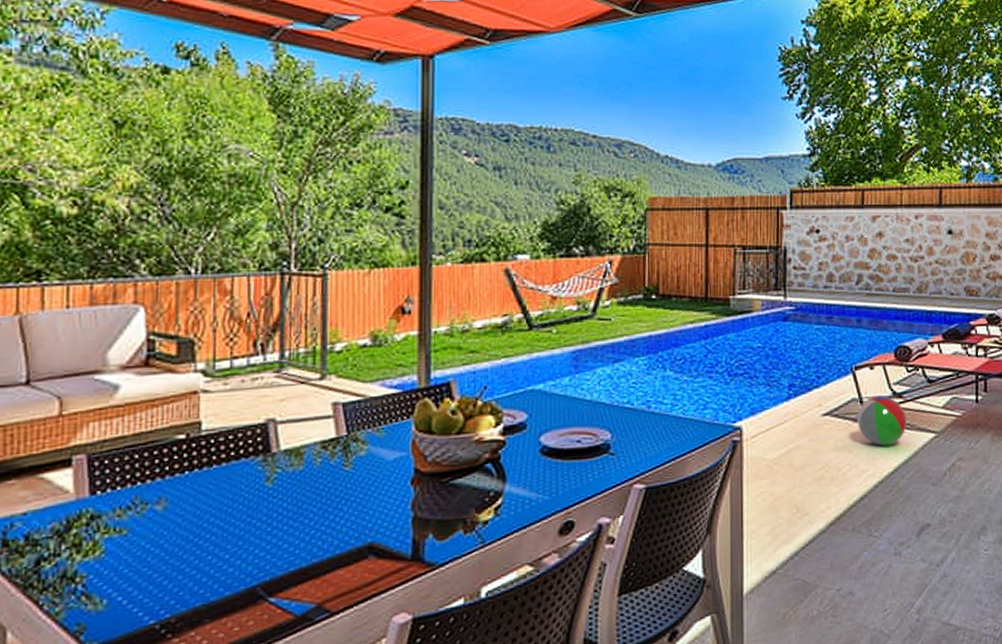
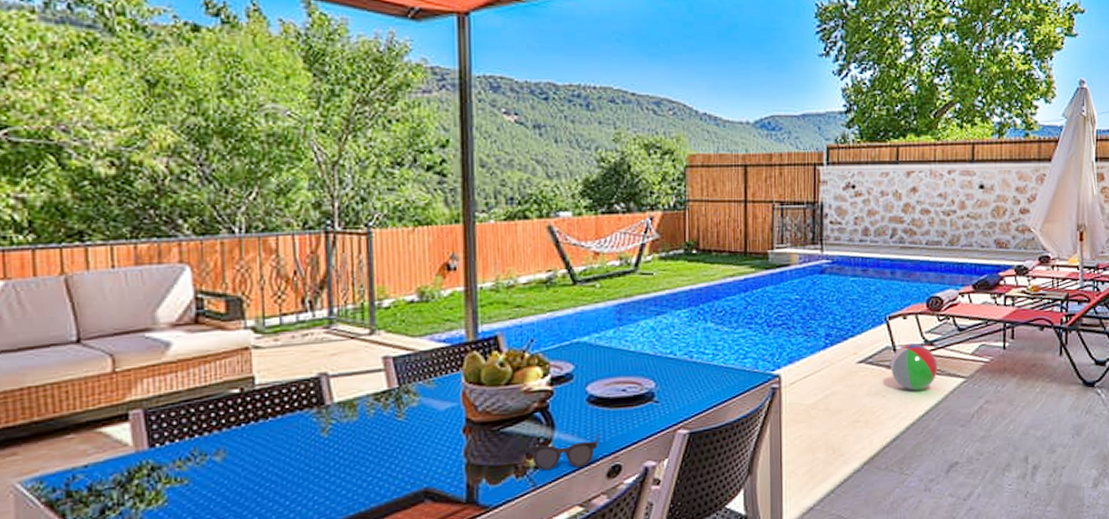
sunglasses: none [477,487,551,527] -> present [527,434,599,471]

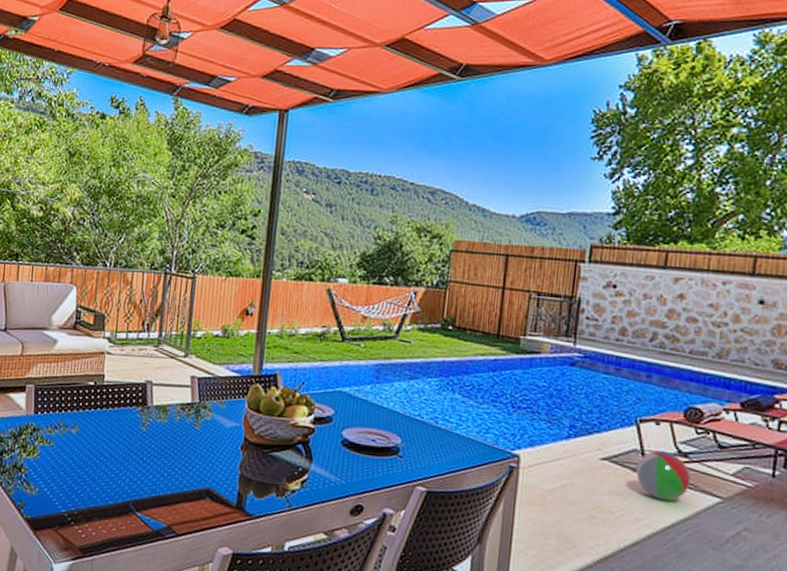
sunglasses: present [527,434,599,471] -> none [288,466,348,500]

